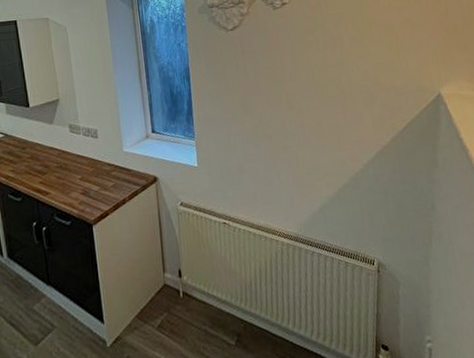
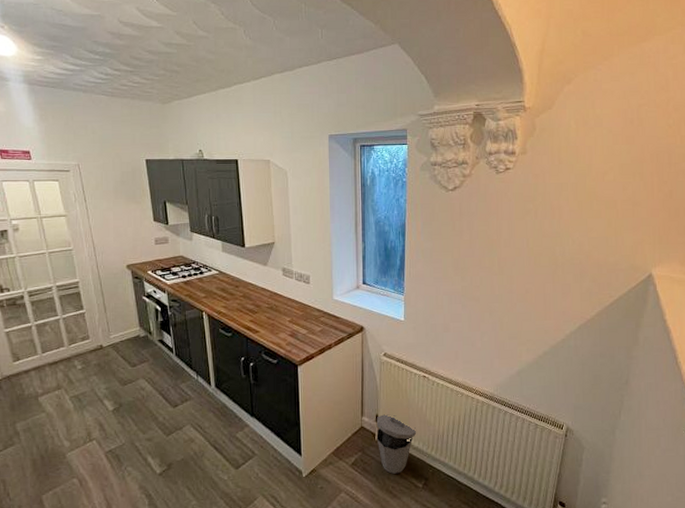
trash can: none [179,268,223,333] -> present [376,414,417,474]

